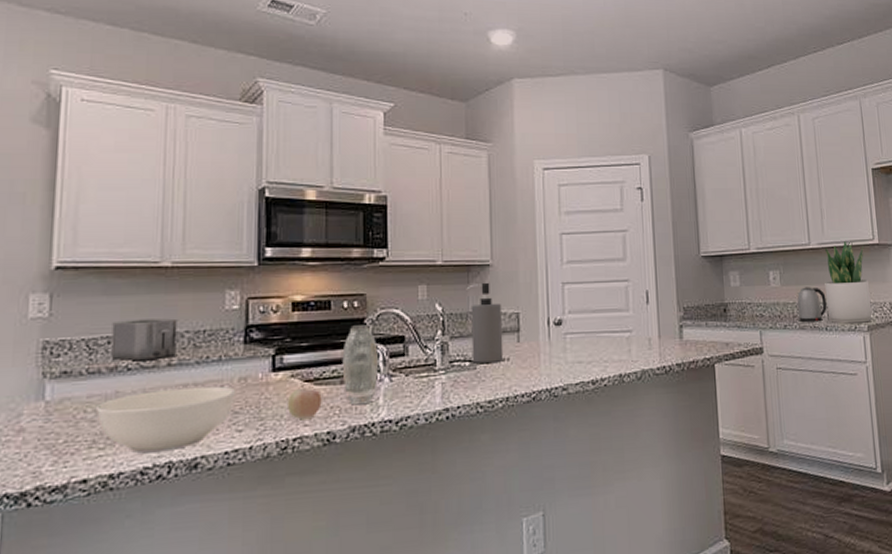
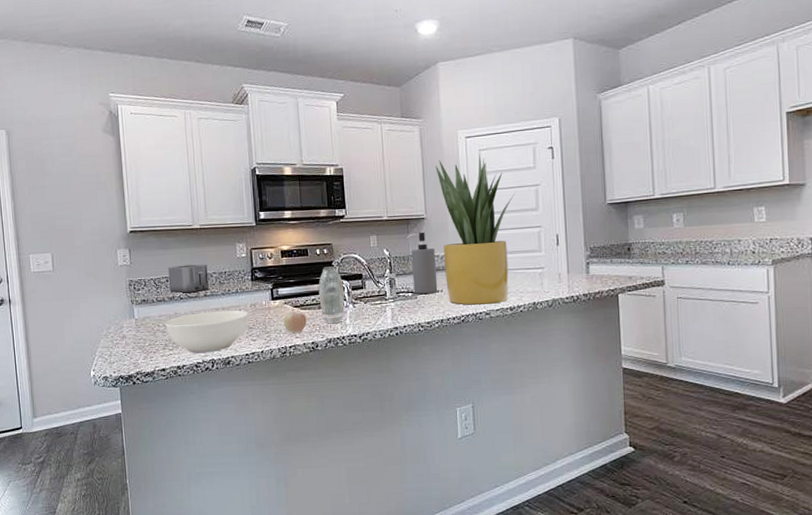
planter: none [506,189,601,378] -> present [435,153,516,305]
kettle: present [797,287,827,323] -> none [699,226,730,258]
planter: present [825,241,872,324] -> none [729,183,778,259]

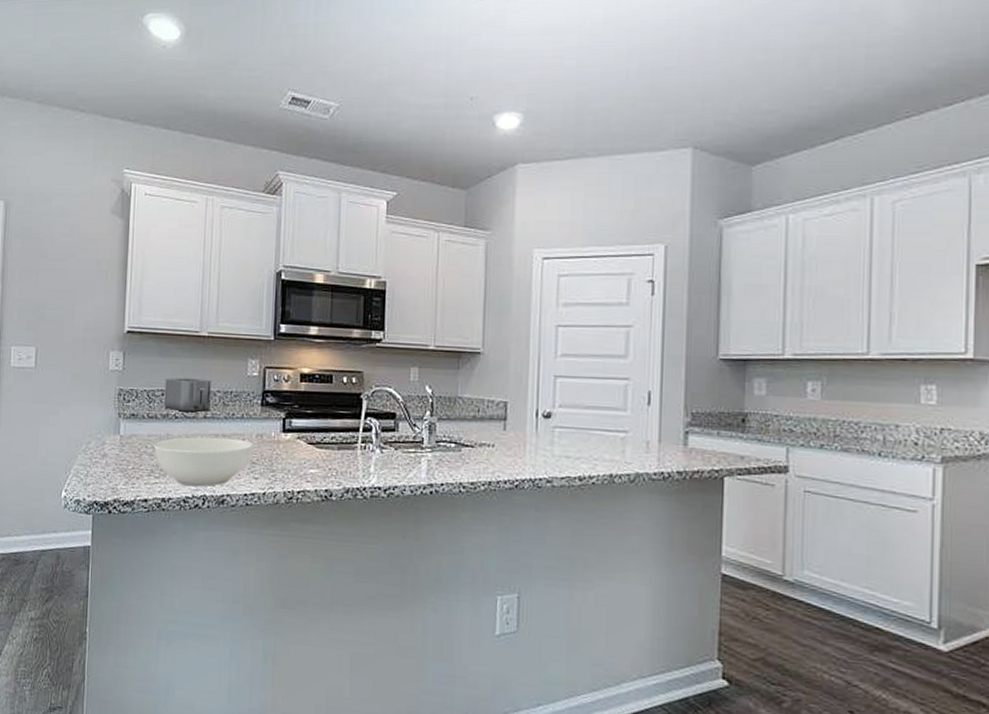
fruit: present [283,309,307,333] -> none [293,446,322,476]
vase: present [318,266,345,324] -> none [340,399,371,471]
soap dispenser: present [405,232,438,294] -> none [454,369,490,447]
planter: present [435,153,516,305] -> none [499,280,601,470]

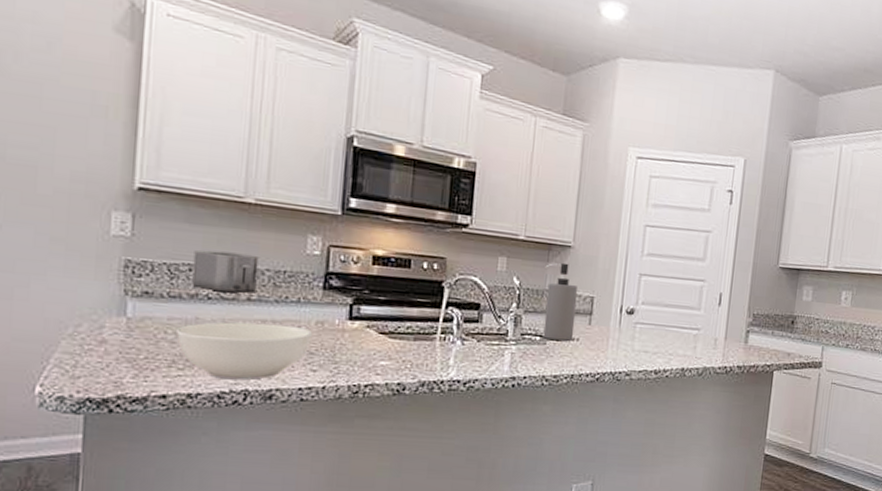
soap dispenser: none [454,369,490,447] -> present [543,262,577,341]

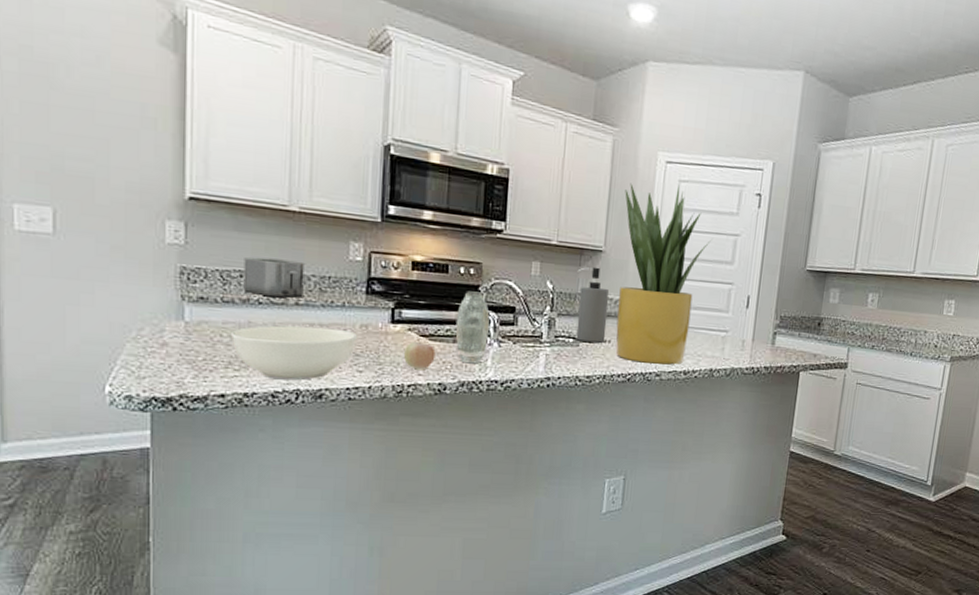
fruit: none [360,335,395,368] -> present [403,338,436,369]
vase: none [416,286,453,363] -> present [455,291,490,364]
planter: none [584,178,684,364] -> present [615,183,712,365]

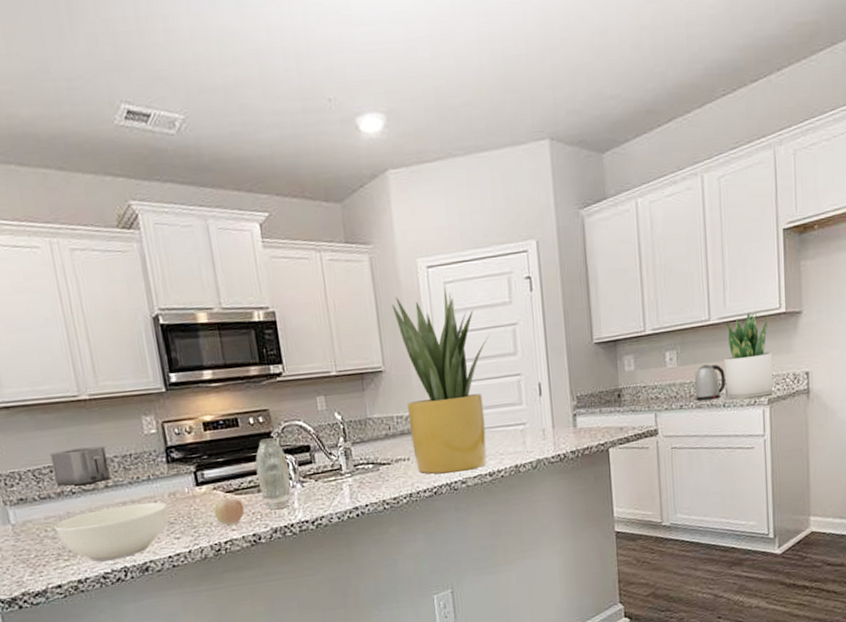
soap dispenser: present [576,267,609,343] -> none [360,388,404,465]
kettle: none [887,312,918,347] -> present [694,364,726,401]
planter: none [916,274,966,354] -> present [724,313,774,400]

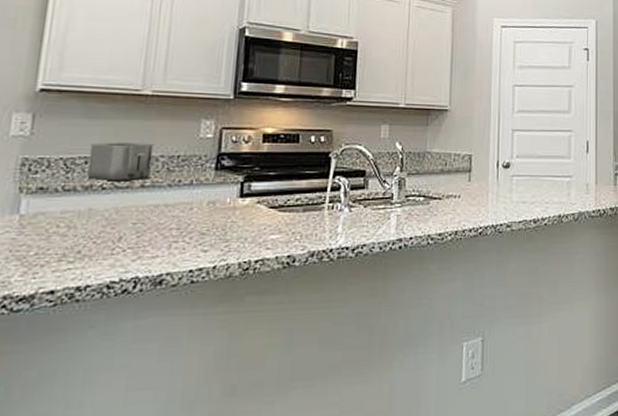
bowl: present [53,502,169,562] -> none [67,208,205,268]
fruit: present [214,495,245,525] -> none [251,210,285,242]
vase: present [255,437,291,510] -> none [305,158,340,232]
planter: present [392,287,490,474] -> none [465,45,549,215]

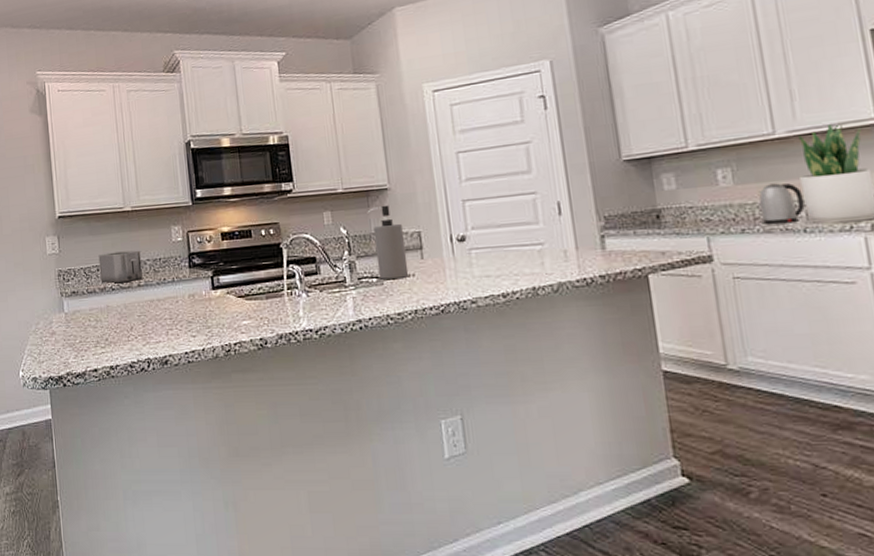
soap dispenser: none [423,125,456,199] -> present [366,205,409,279]

